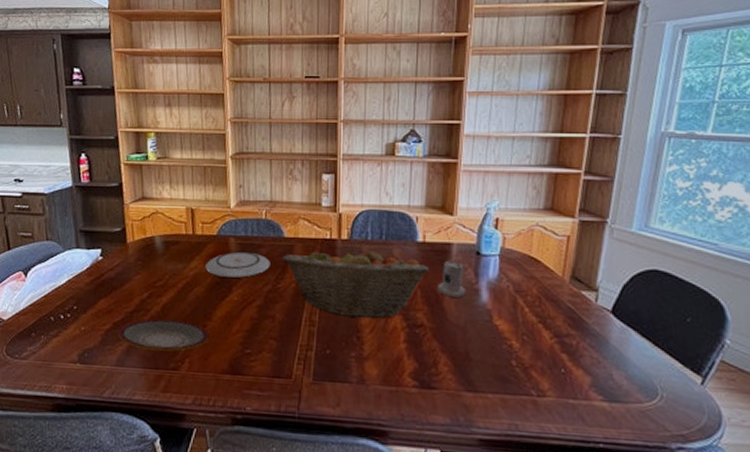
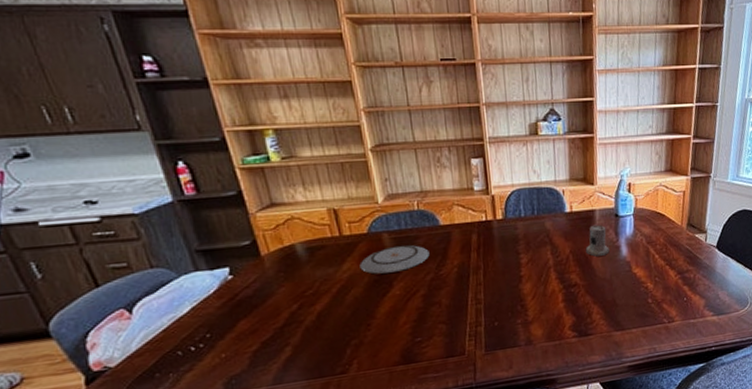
plate: present [118,318,210,352] -> none [269,324,377,362]
fruit basket: present [282,246,429,319] -> none [440,224,577,290]

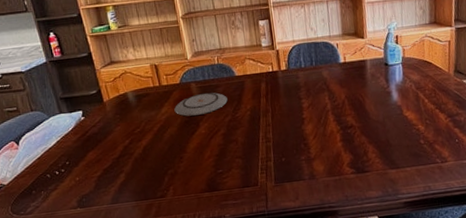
candle: present [585,224,610,256] -> none [359,72,381,101]

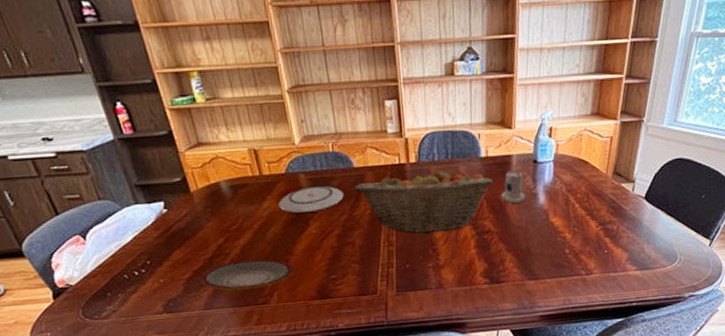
plate: none [109,156,187,186] -> present [200,258,295,291]
fruit basket: none [236,74,351,131] -> present [354,168,492,234]
candle: none [359,72,381,101] -> present [500,170,526,203]

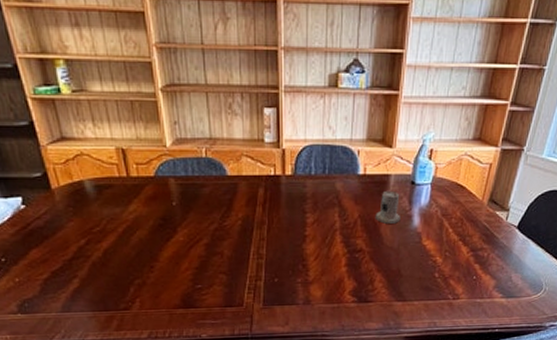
plate: present [200,258,295,291] -> none [58,263,159,294]
plate: present [278,185,344,213] -> none [145,192,215,218]
fruit basket: present [354,168,492,234] -> none [226,181,368,249]

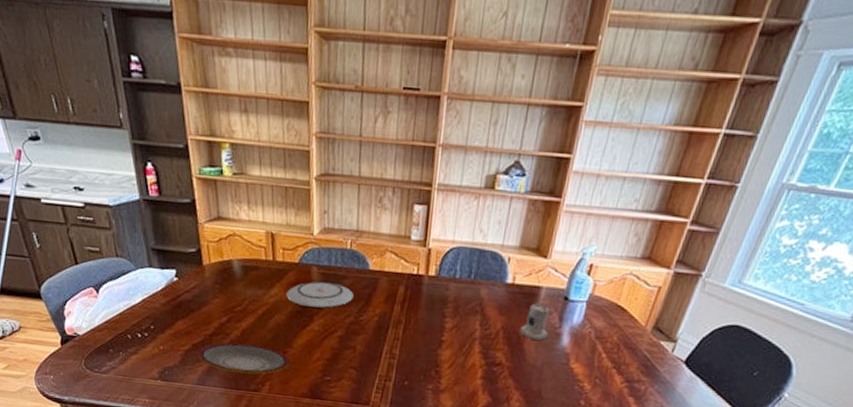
plate: none [58,263,159,294] -> present [198,342,290,375]
plate: none [145,192,215,218] -> present [286,281,354,308]

